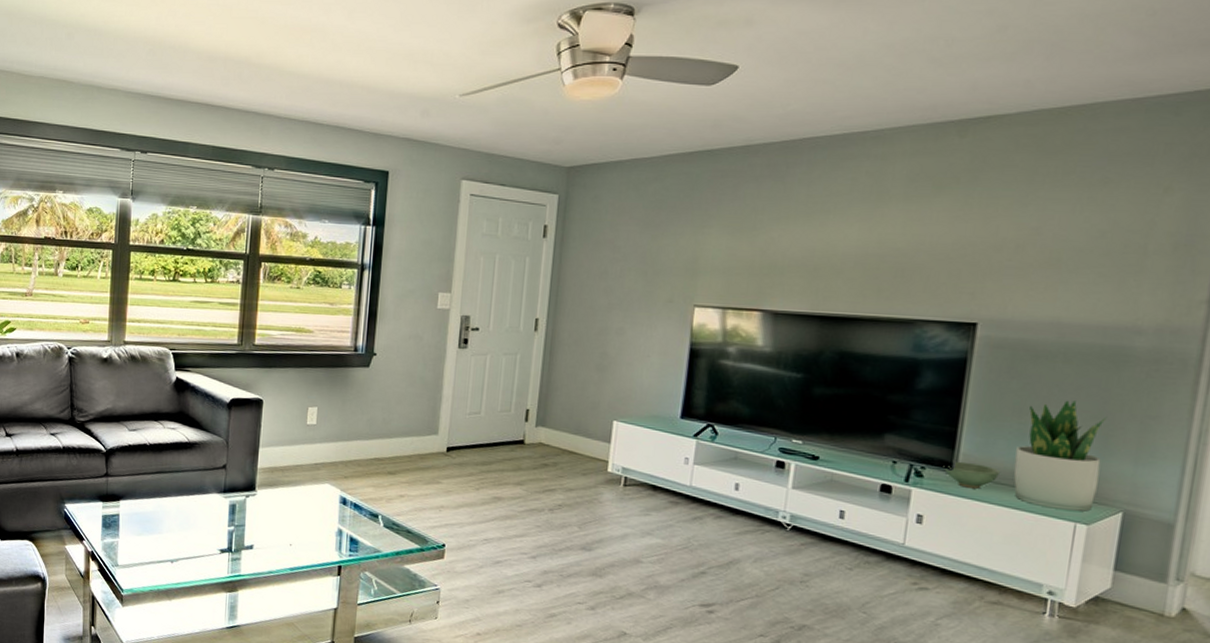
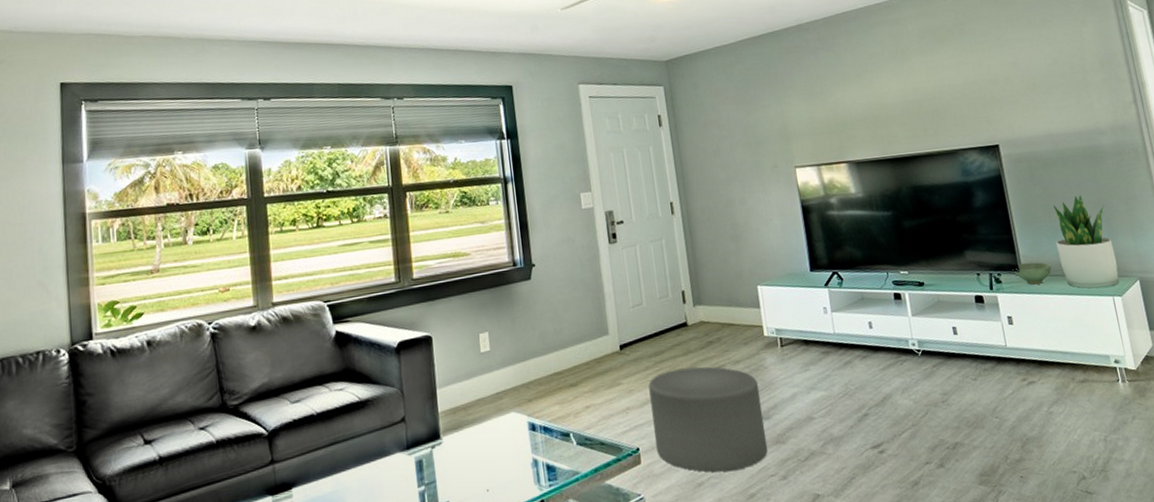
pouf: none [463,482,588,590] -> present [648,366,768,472]

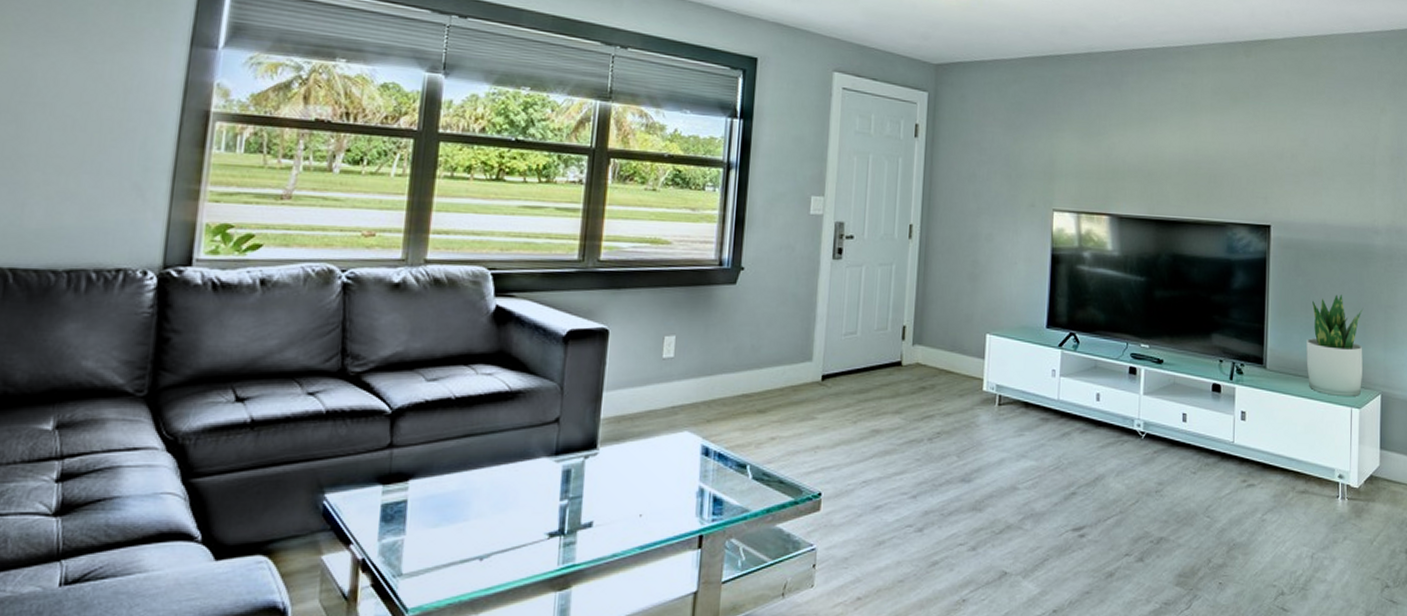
pouf: present [648,366,768,472] -> none [841,412,966,532]
bowl: present [1012,262,1052,285] -> none [1257,356,1298,382]

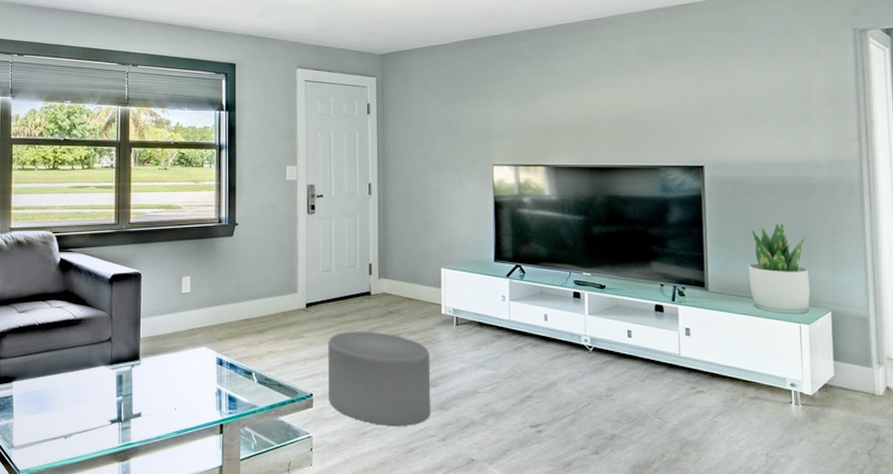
pouf: none [841,412,966,532] -> present [328,331,431,426]

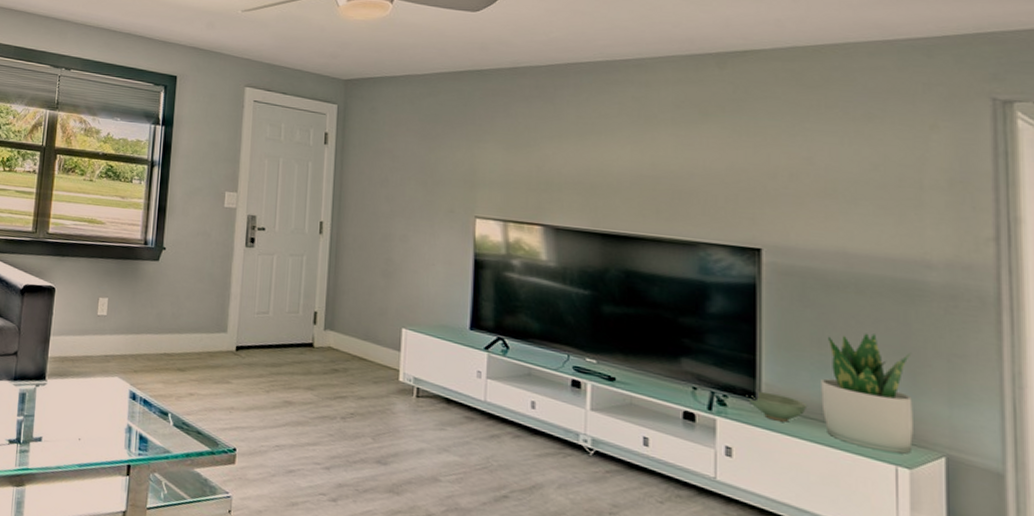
pouf: present [328,331,431,426] -> none [254,385,382,505]
bowl: none [698,280,741,302] -> present [746,391,808,422]

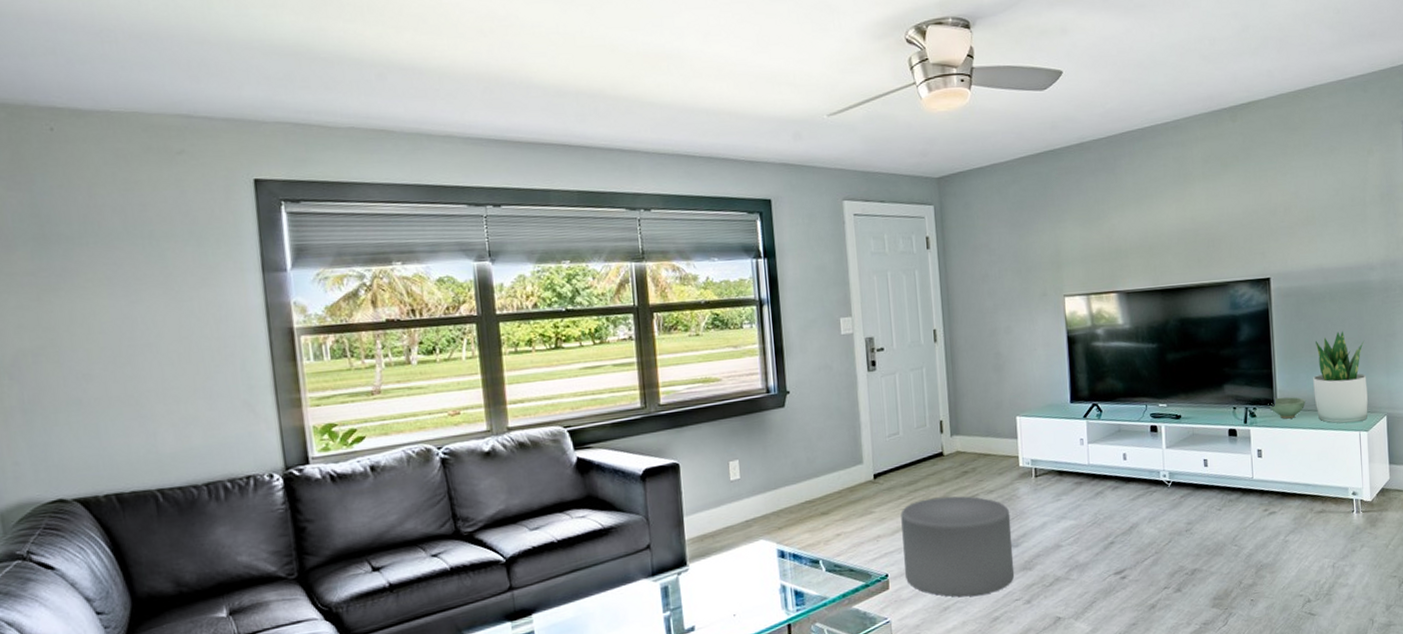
pouf: none [254,385,382,505] -> present [900,496,1015,597]

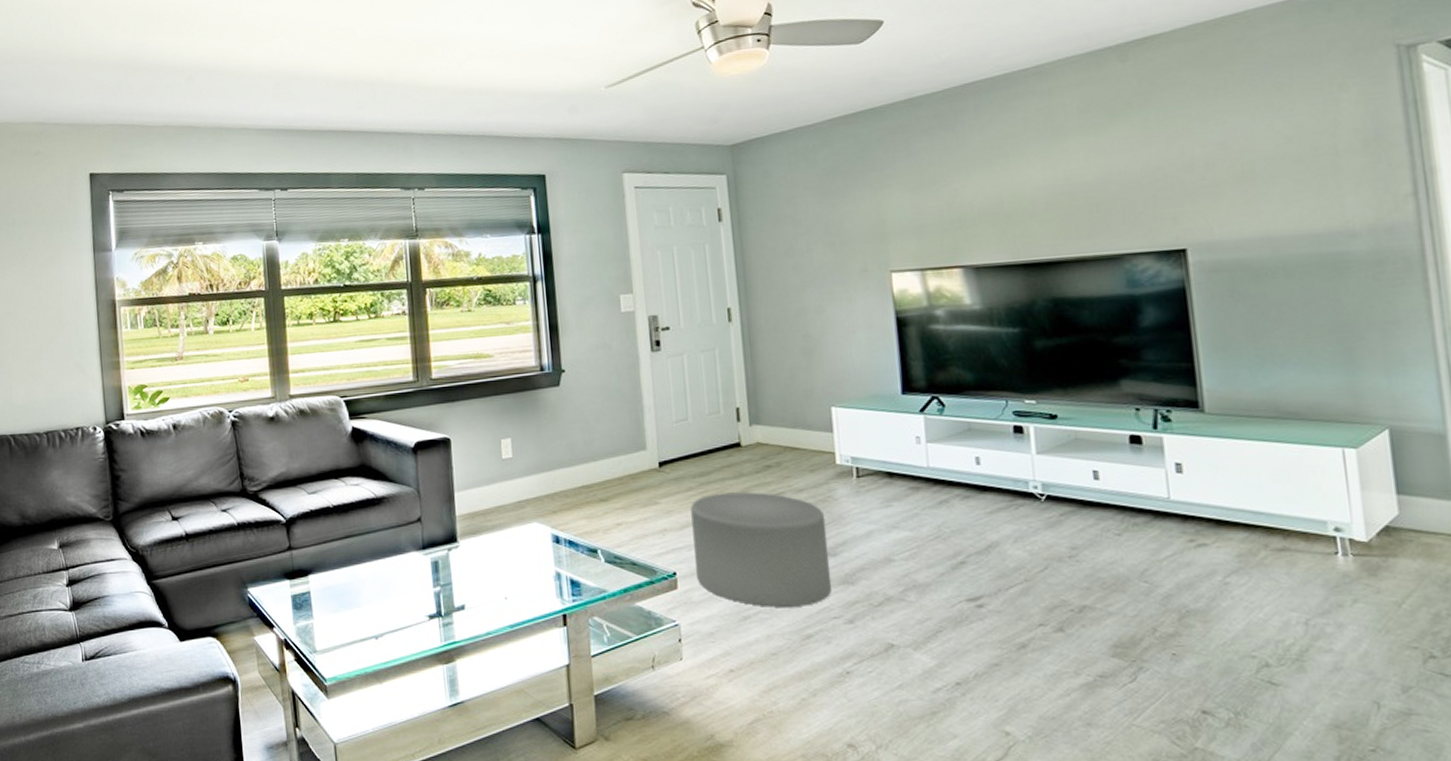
bowl: present [1268,397,1306,419] -> none [1189,398,1251,426]
planter: present [1313,331,1368,424] -> none [1261,316,1356,436]

